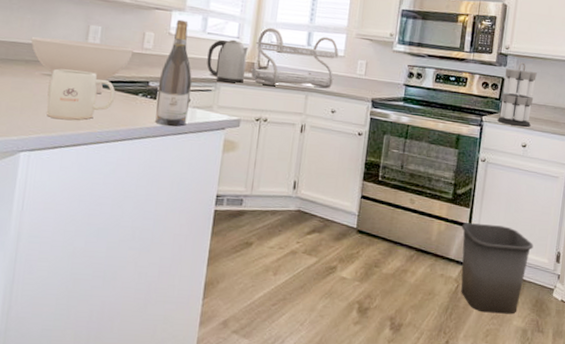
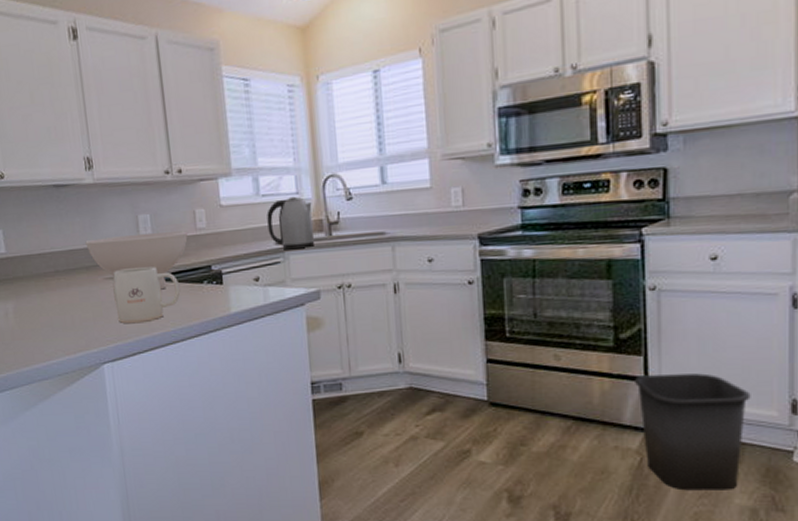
wine bottle: present [155,19,193,127] -> none [220,186,261,313]
dish rack: present [250,27,339,89] -> none [319,167,425,245]
spice rack: present [498,62,537,127] -> none [666,139,720,233]

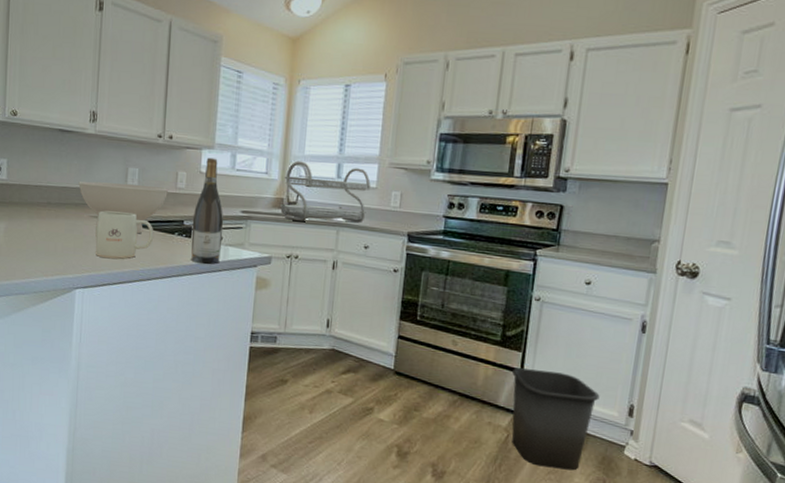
wine bottle: none [220,186,261,313] -> present [190,157,224,265]
kettle: present [267,196,315,250] -> none [237,175,277,221]
dish rack: none [319,167,425,245] -> present [279,160,372,223]

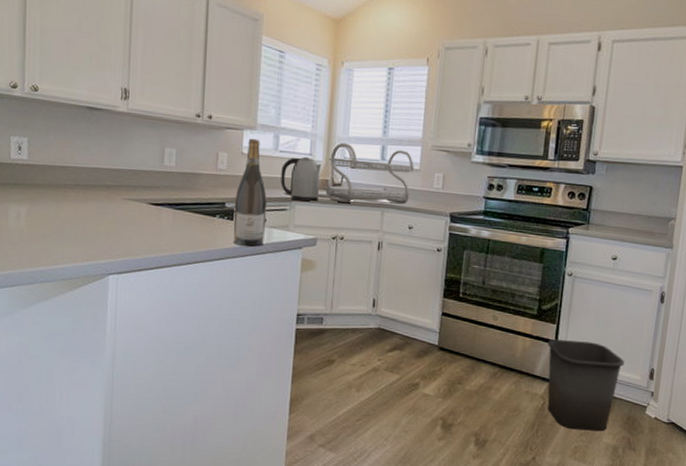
bowl: present [78,181,169,234] -> none [110,161,209,217]
mug: present [95,210,154,260] -> none [129,192,194,244]
kettle: none [237,175,277,221] -> present [280,156,322,202]

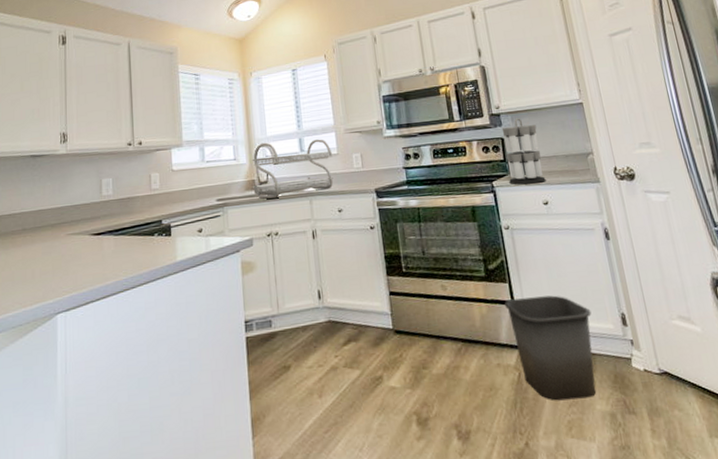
wine bottle: present [233,138,268,247] -> none [170,154,203,261]
kettle: present [280,156,322,202] -> none [210,162,249,206]
spice rack: none [585,169,629,238] -> present [501,118,546,185]

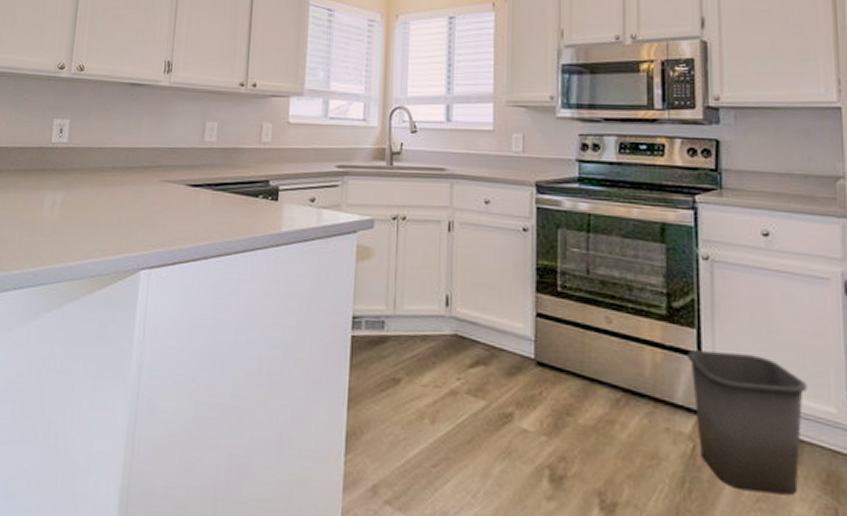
dish rack: present [252,139,333,200] -> none [381,104,487,176]
spice rack: present [501,118,546,185] -> none [718,116,771,206]

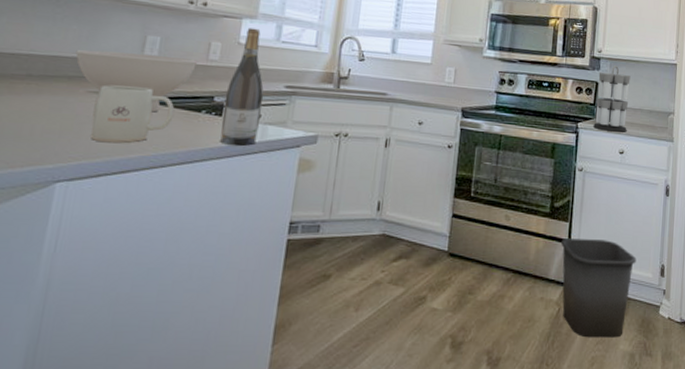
bowl: none [149,139,252,199] -> present [75,49,198,113]
mug: none [165,173,235,231] -> present [91,85,175,144]
wine bottle: none [277,105,316,233] -> present [220,27,264,147]
spice rack: none [718,116,771,206] -> present [593,65,631,132]

